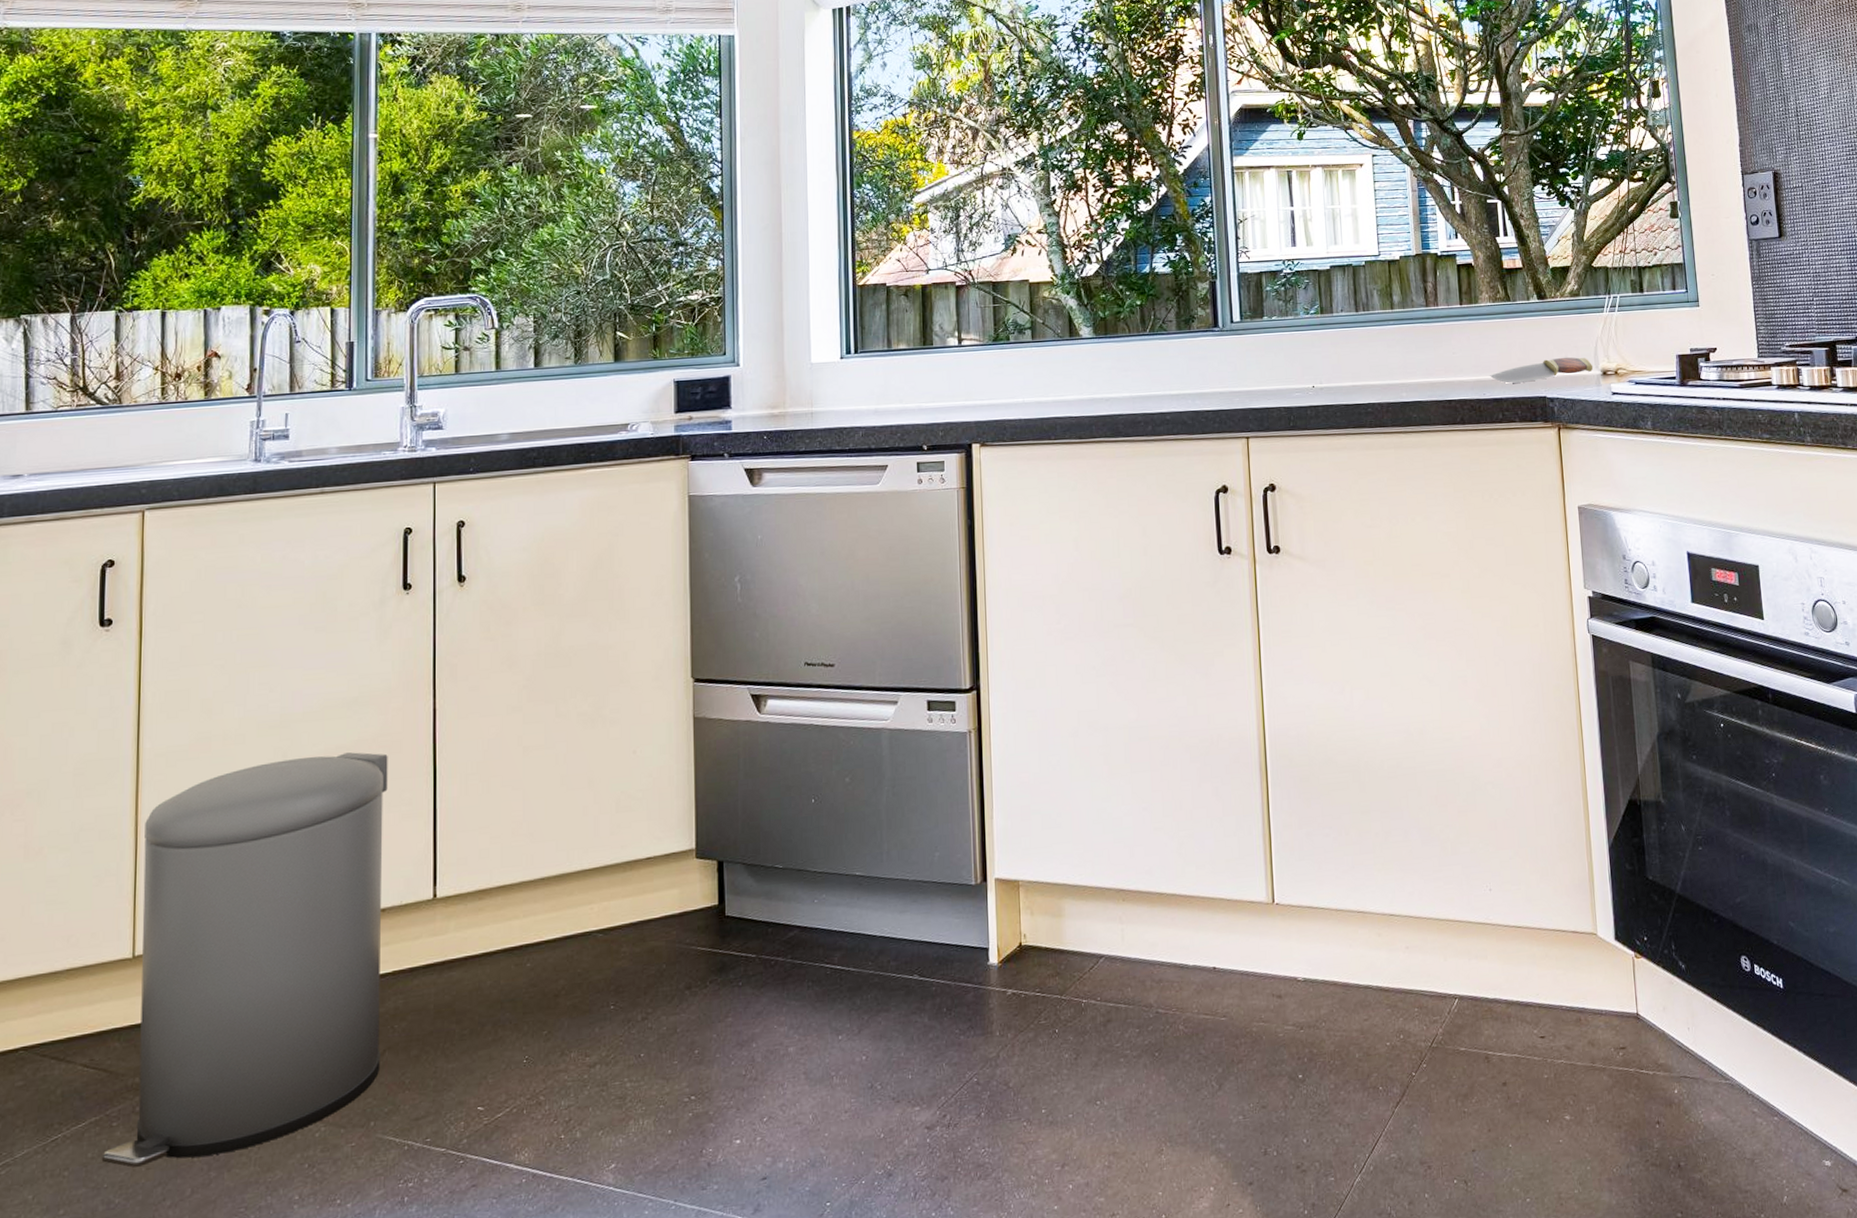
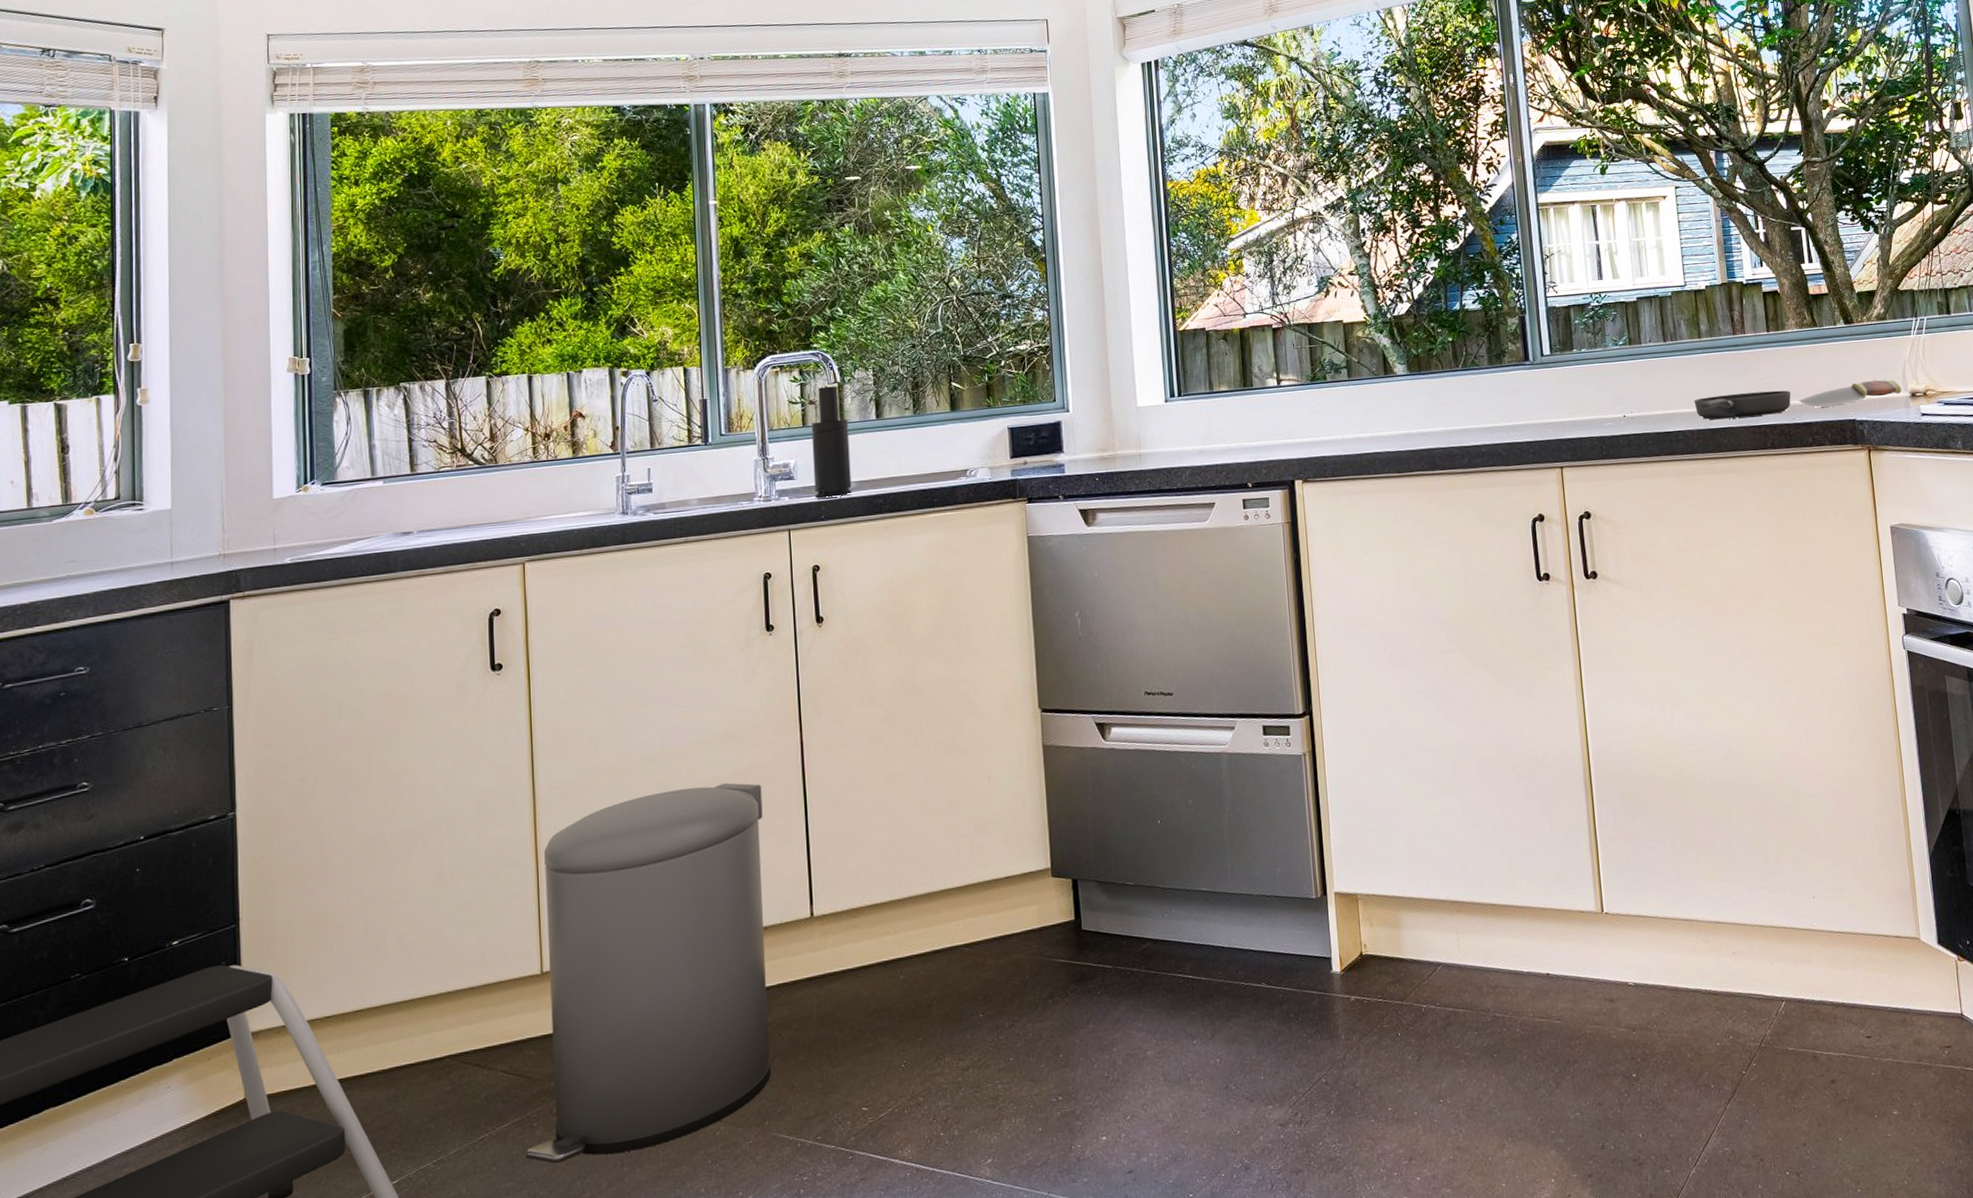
soap dispenser: none [464,332,504,450] -> present [811,386,852,499]
frying pan: none [1384,364,1483,393] -> present [1694,390,1791,420]

